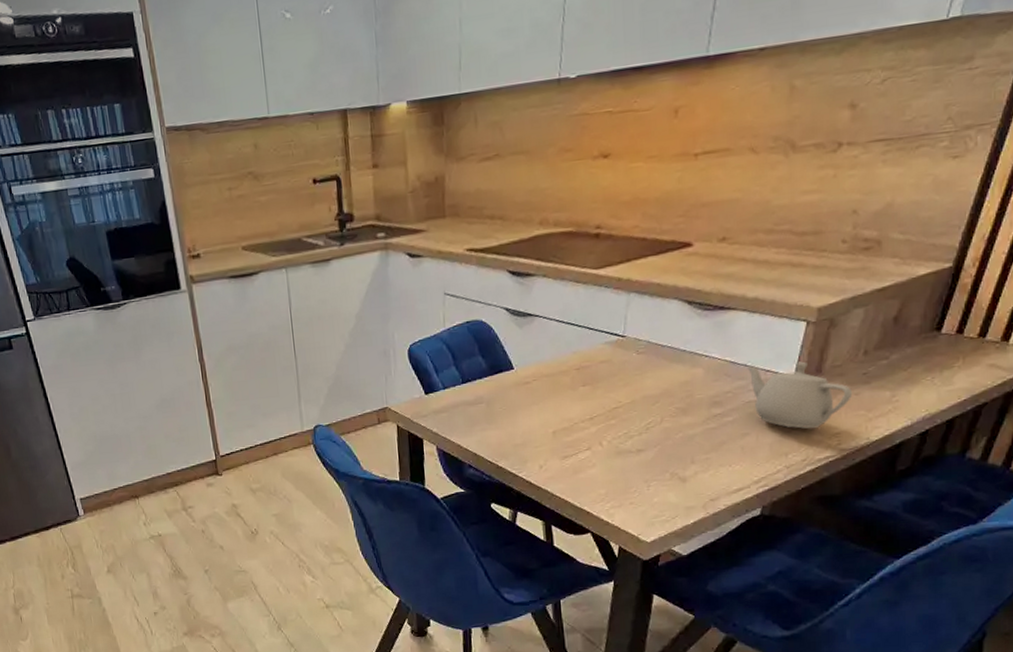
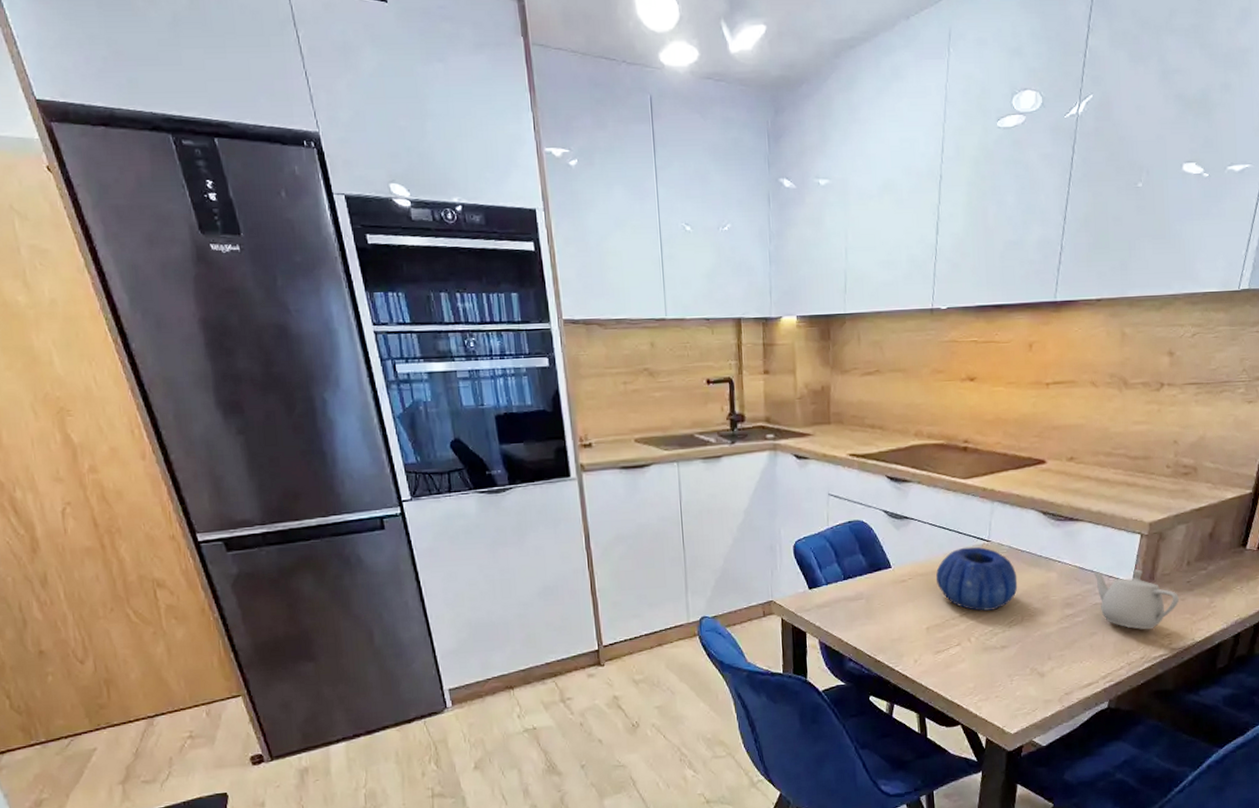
decorative bowl: none [563,343,657,413] -> present [935,547,1018,611]

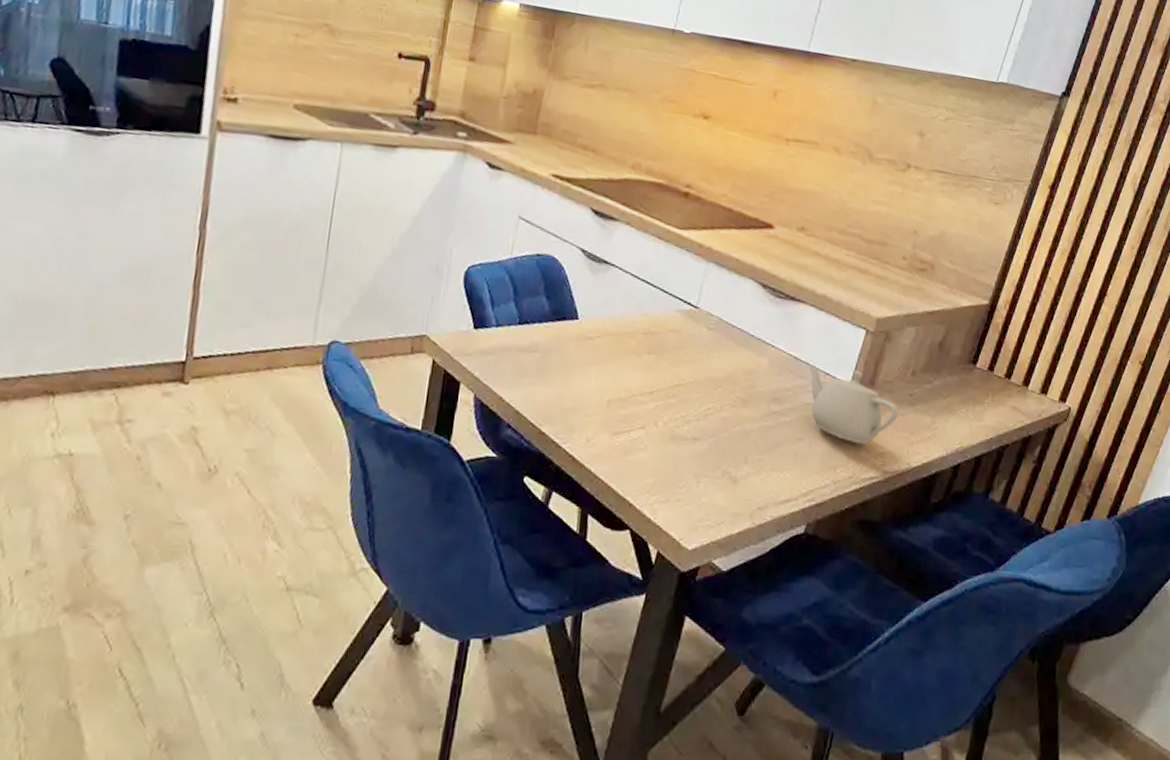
decorative bowl: present [935,547,1018,611] -> none [628,309,723,392]

